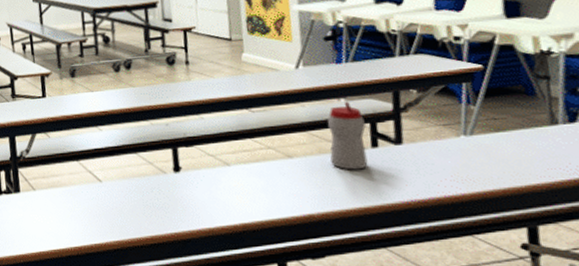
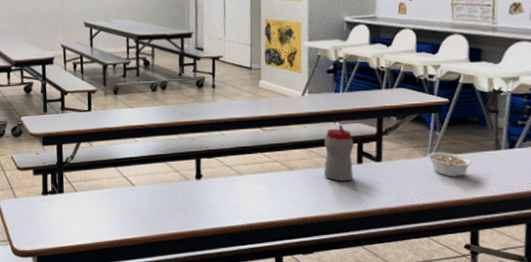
legume: none [460,129,522,161] -> present [427,152,473,177]

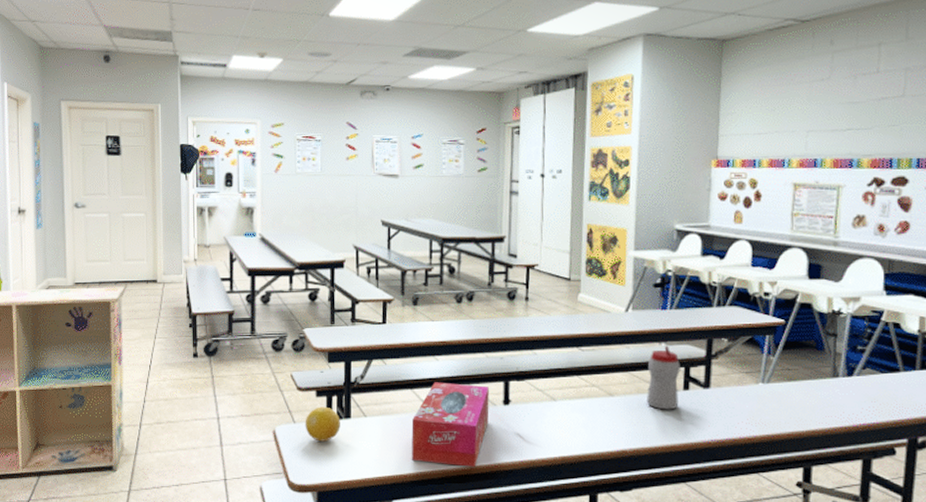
fruit: none [24,183,55,213] -> present [305,407,340,442]
tissue box: none [116,160,184,235] -> present [411,382,489,468]
legume: present [427,152,473,177] -> none [759,378,808,407]

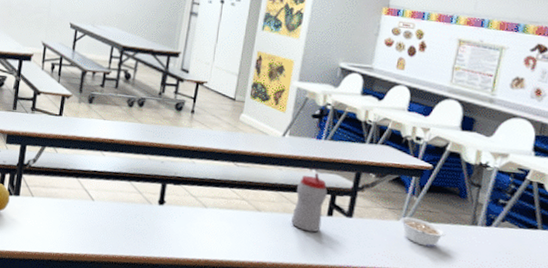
tissue box: present [411,382,489,468] -> none [68,175,147,257]
legume: none [759,378,808,407] -> present [400,216,446,247]

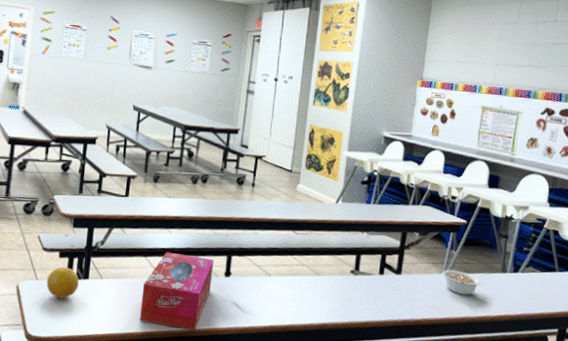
tissue box: none [68,175,147,257] -> present [139,252,214,331]
sippy cup: present [291,173,327,233] -> none [348,235,378,291]

